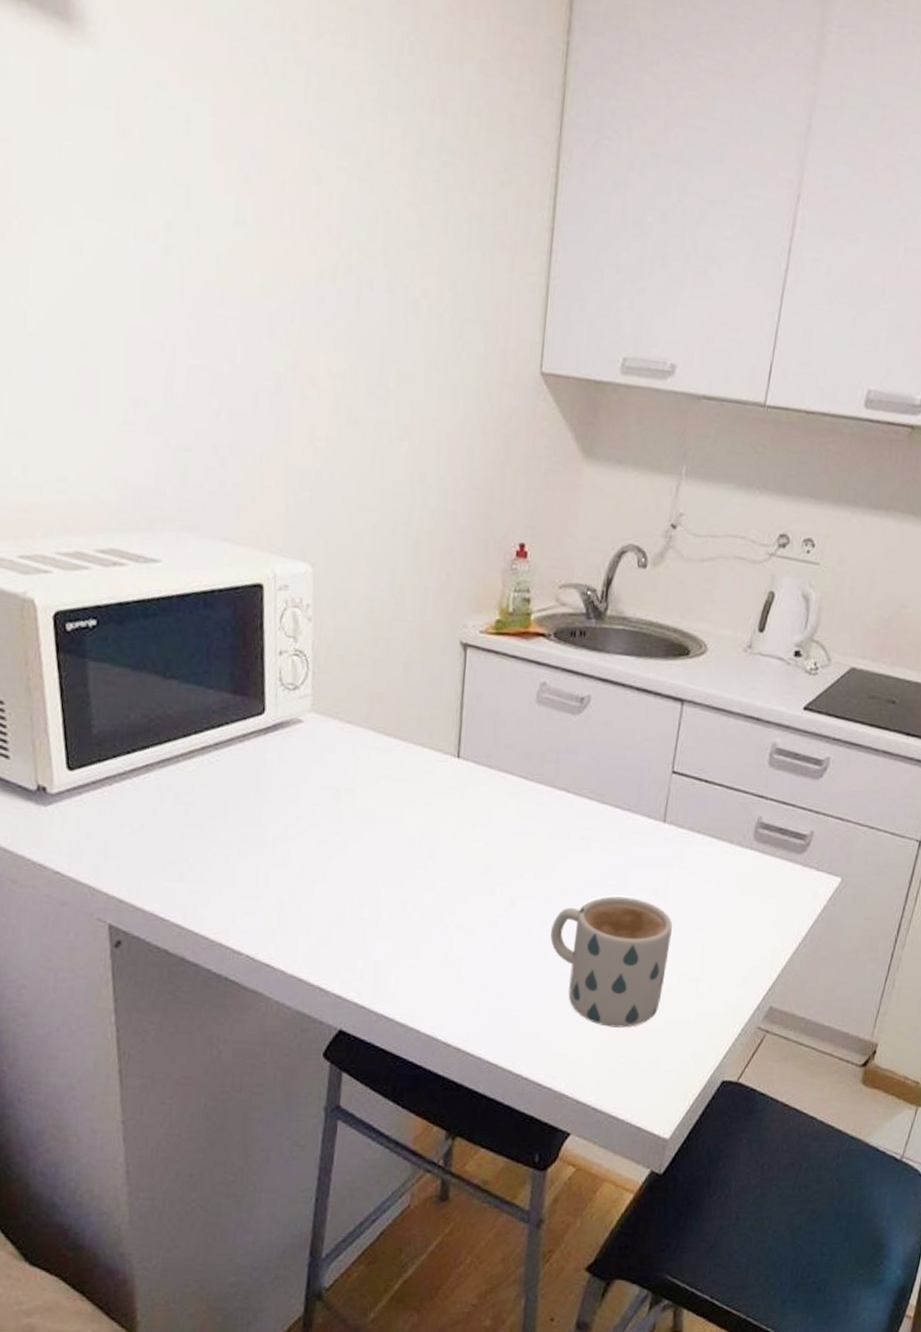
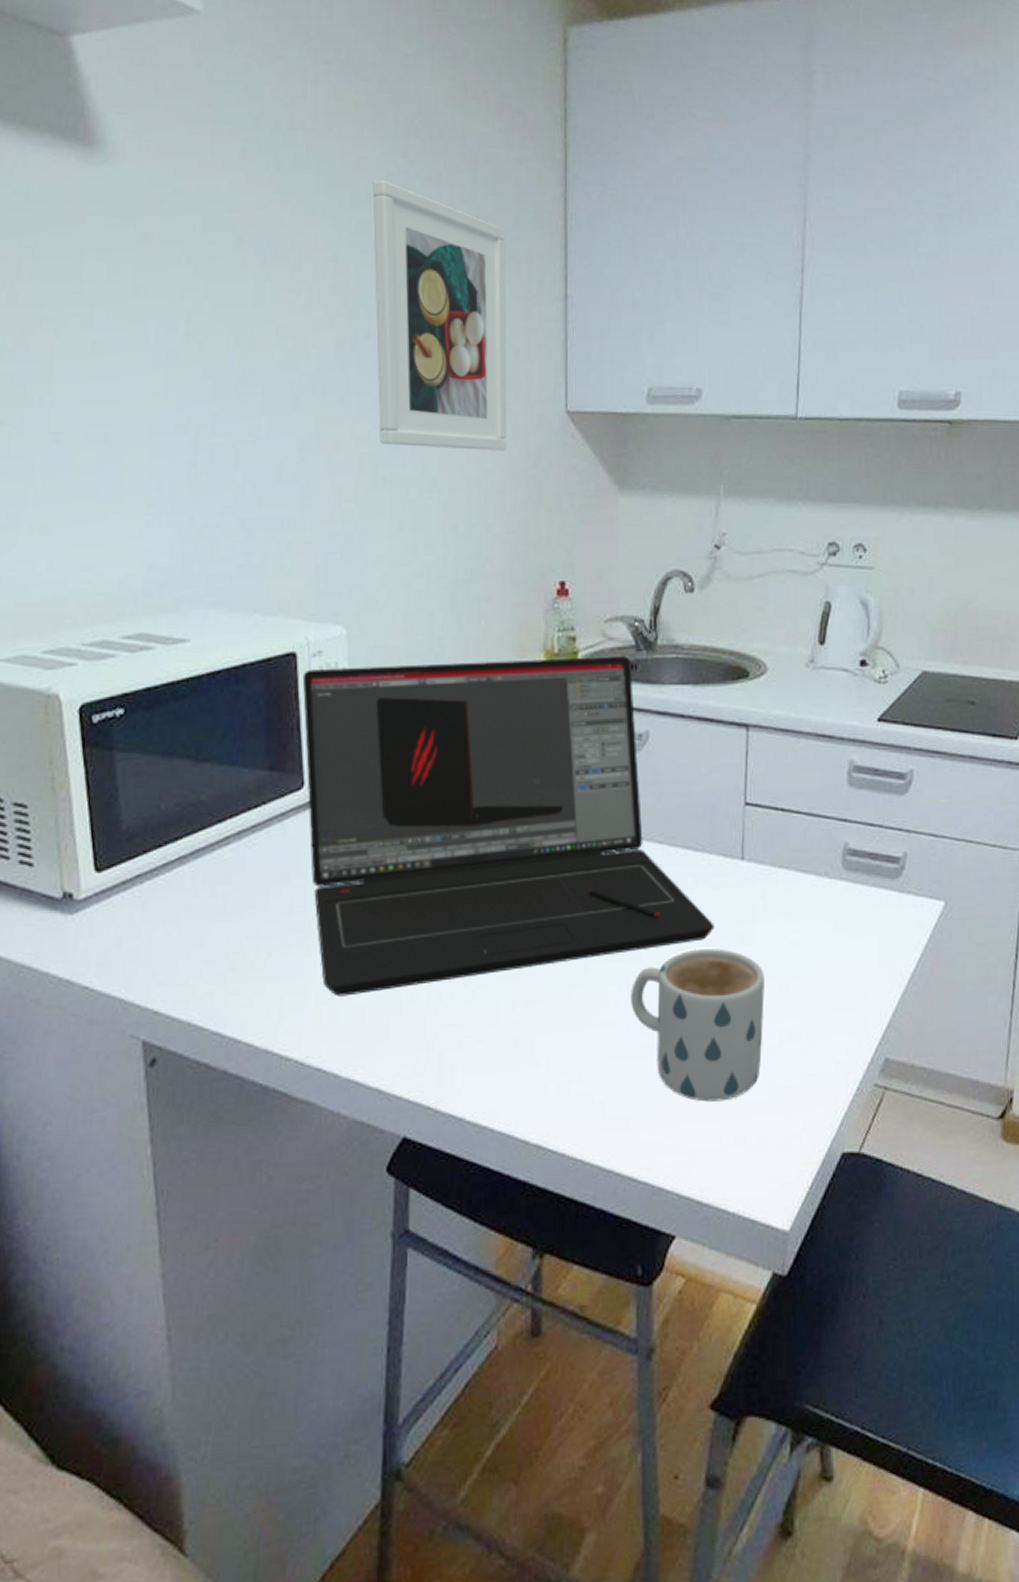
laptop: none [267,602,633,905] -> present [302,656,714,997]
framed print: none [354,98,496,407] -> present [373,180,507,451]

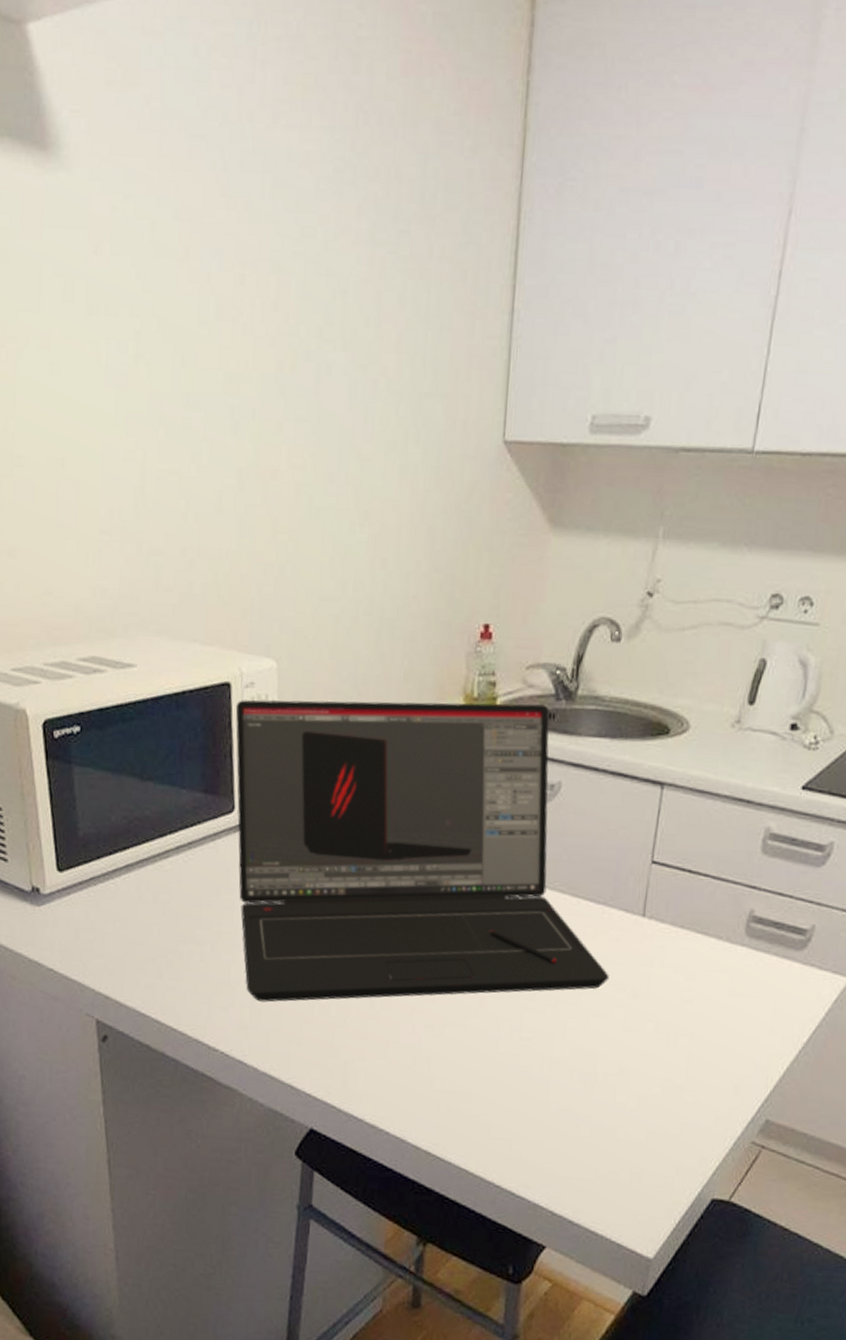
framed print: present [373,180,507,451] -> none [315,178,454,484]
mug: present [631,948,764,1102] -> none [522,996,654,1137]

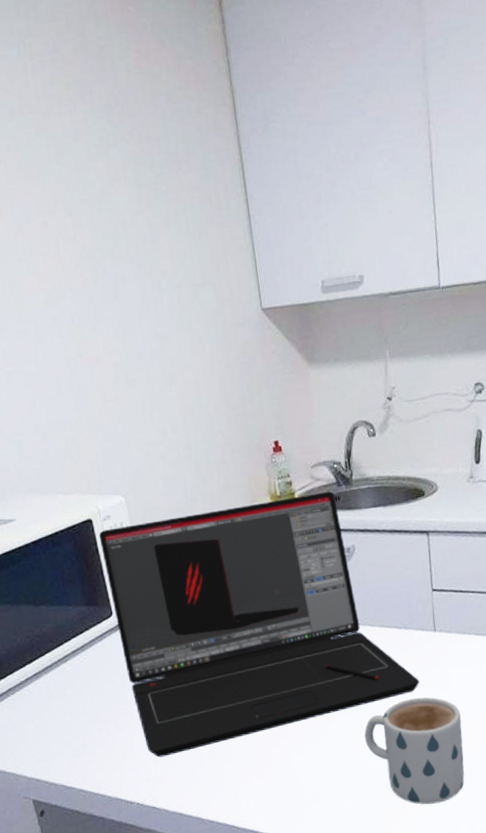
mug: none [522,996,654,1137] -> present [364,697,465,805]

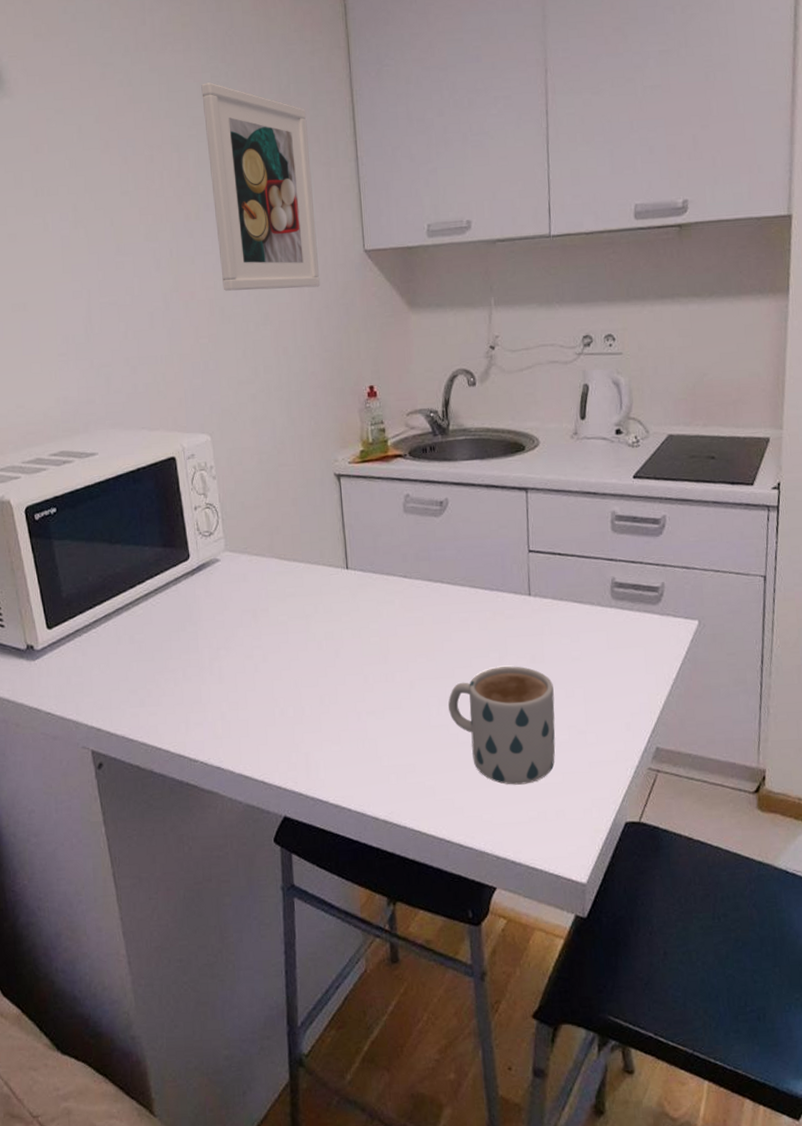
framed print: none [90,144,221,355] -> present [201,82,321,291]
laptop: present [98,491,420,757] -> none [181,441,511,714]

